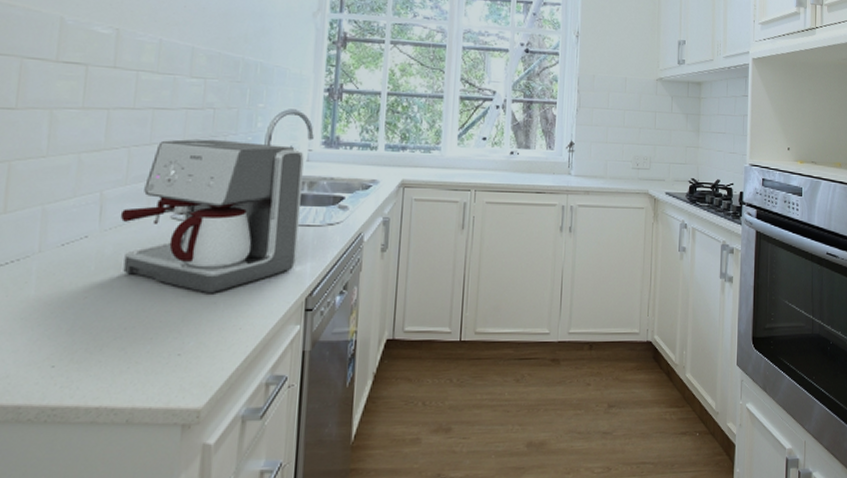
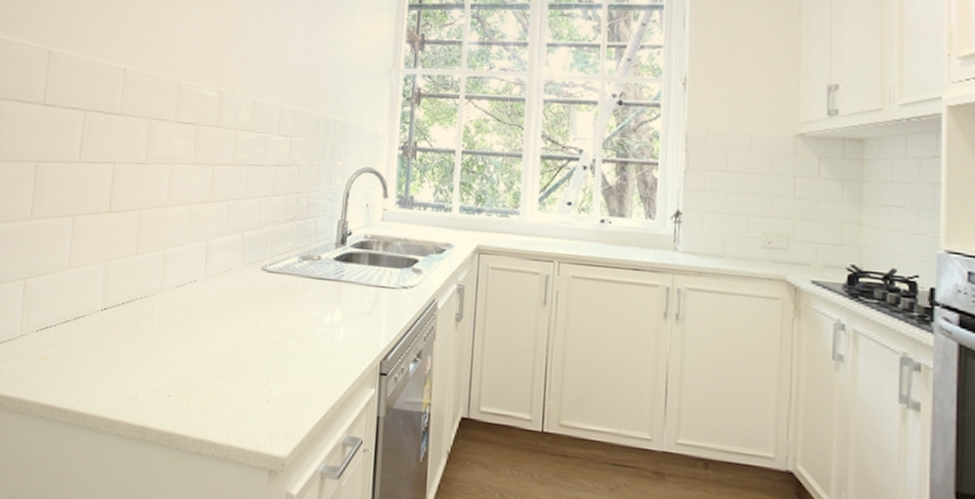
coffee maker: present [120,139,304,294] -> none [221,194,379,347]

